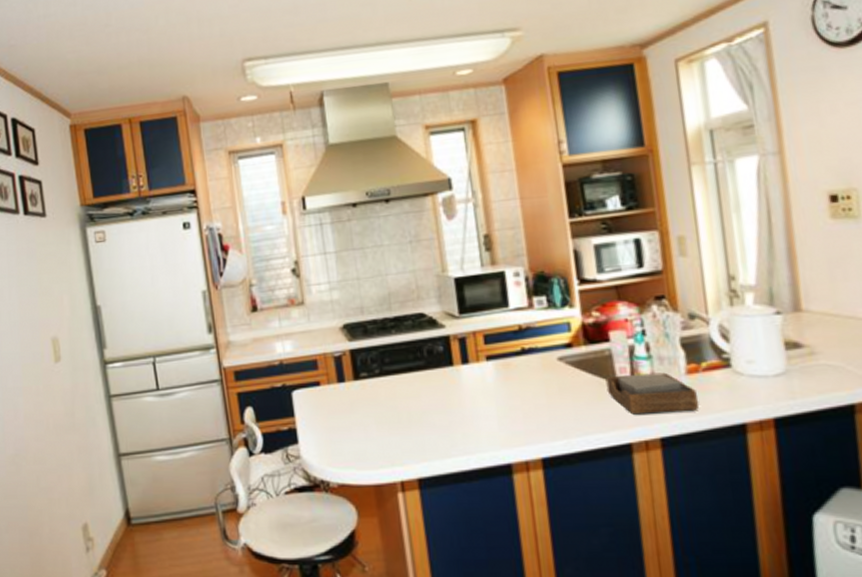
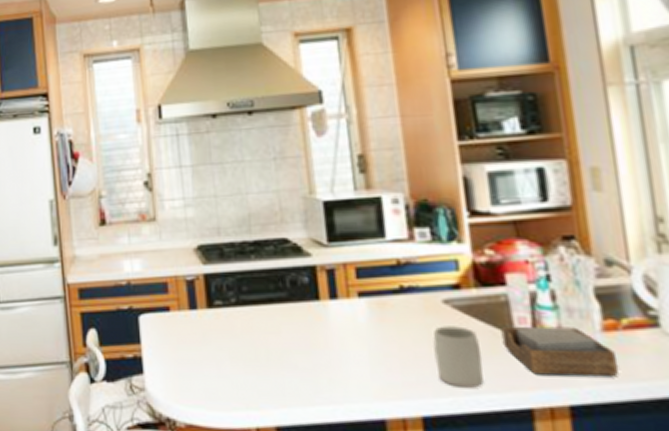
mug: none [550,379,592,431] -> present [433,326,484,388]

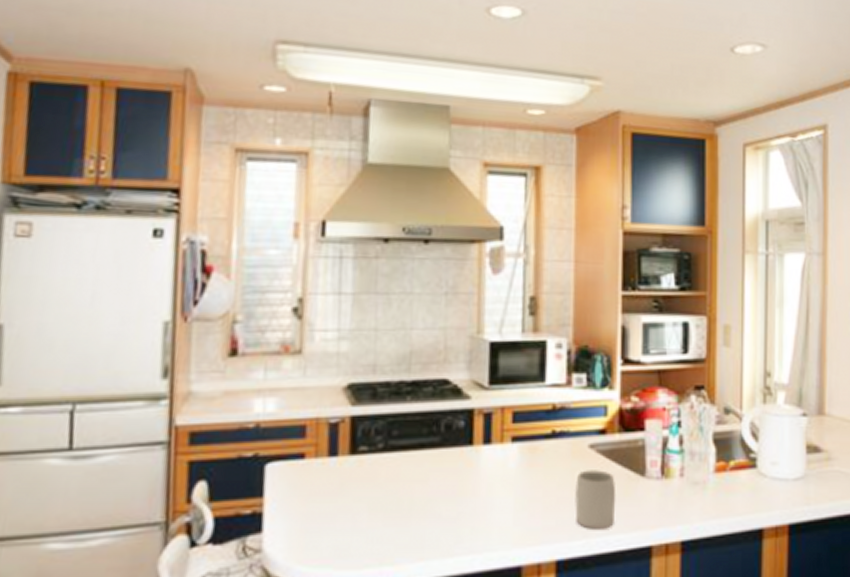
napkin holder: present [501,326,619,376] -> none [635,469,723,514]

